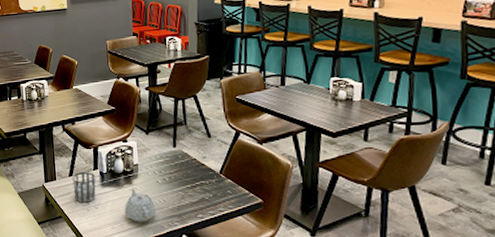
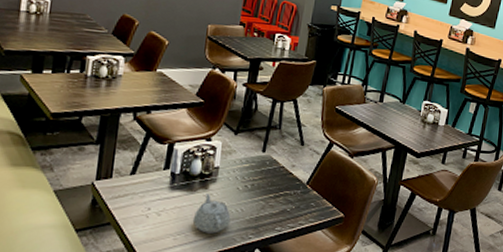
cup: present [72,172,96,202] -> none [132,171,166,207]

